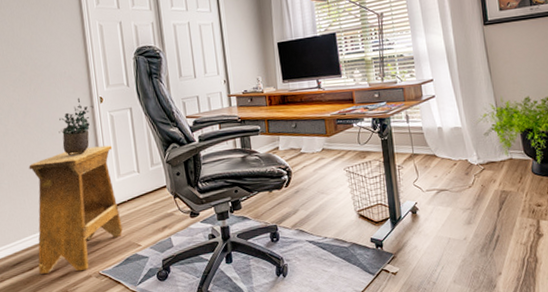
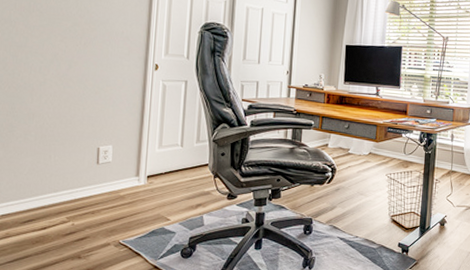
stool: present [29,145,123,274] -> none [52,112,159,237]
potted plant: present [58,98,94,156] -> none [103,61,147,119]

